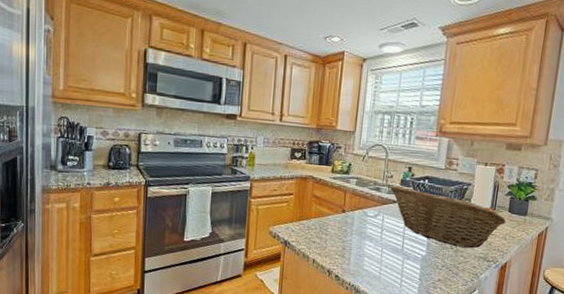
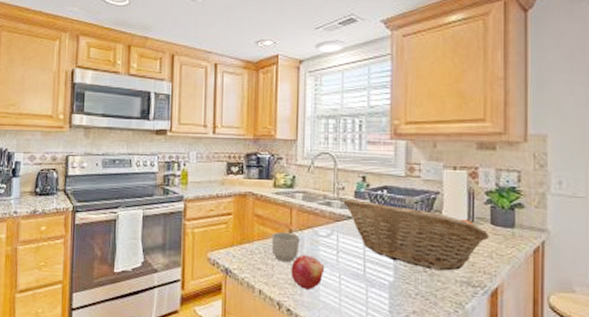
mug: none [326,211,351,237] -> present [271,232,300,262]
fruit: none [341,231,370,260] -> present [291,255,325,290]

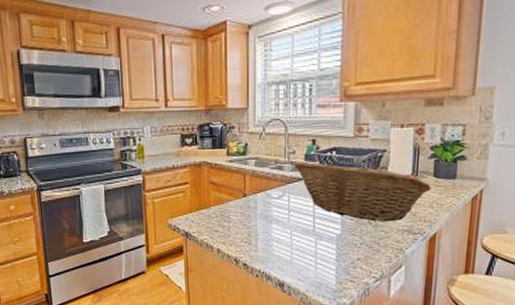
mug: present [271,232,300,262] -> none [227,196,253,223]
fruit: present [291,255,325,290] -> none [246,216,277,246]

